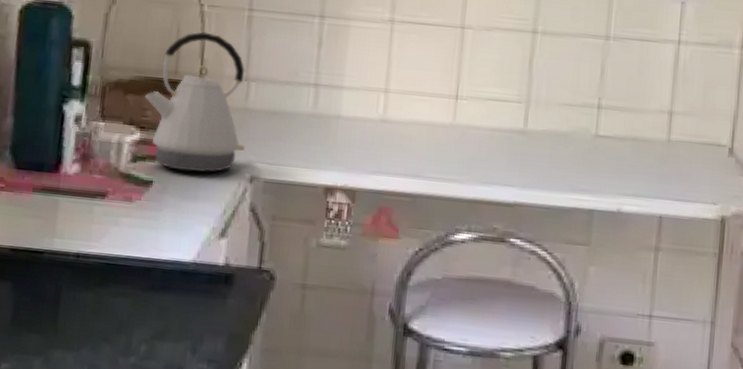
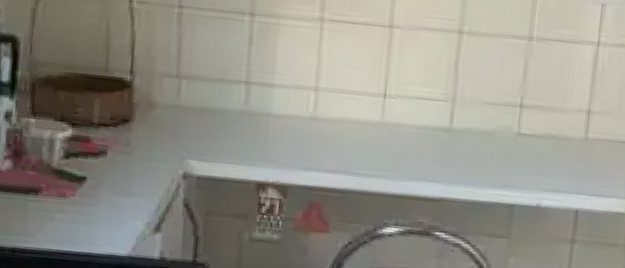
kettle: present [145,31,245,172] -> none [76,28,177,169]

